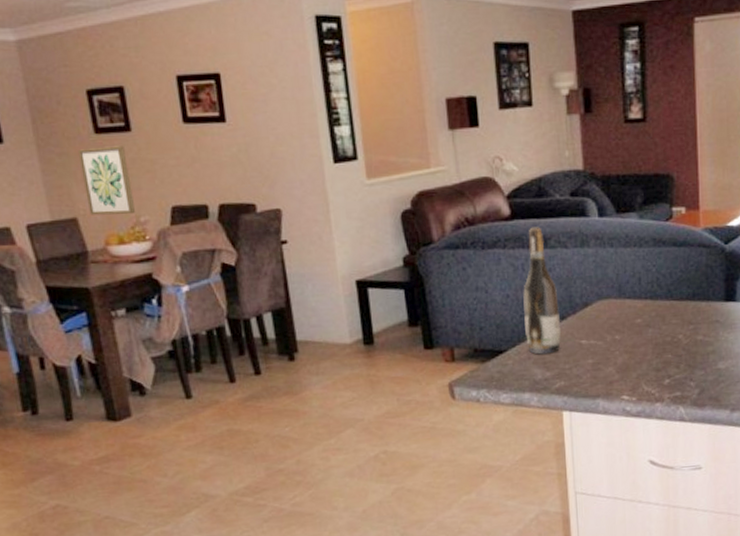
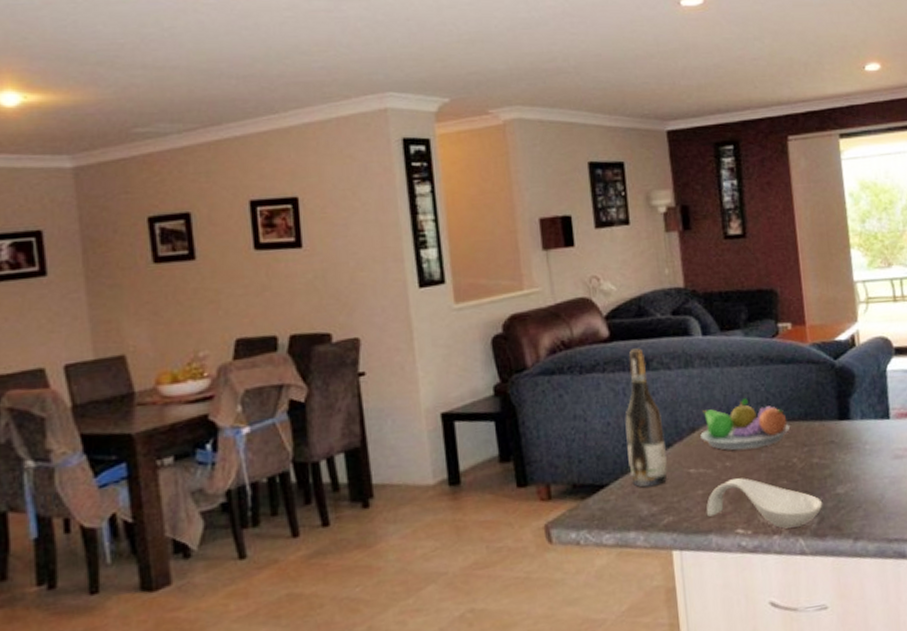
wall art: present [77,145,136,215] -> none [132,275,195,352]
fruit bowl: none [593,277,678,325] -> present [700,398,791,451]
spoon rest: none [595,350,704,397] -> present [706,478,823,529]

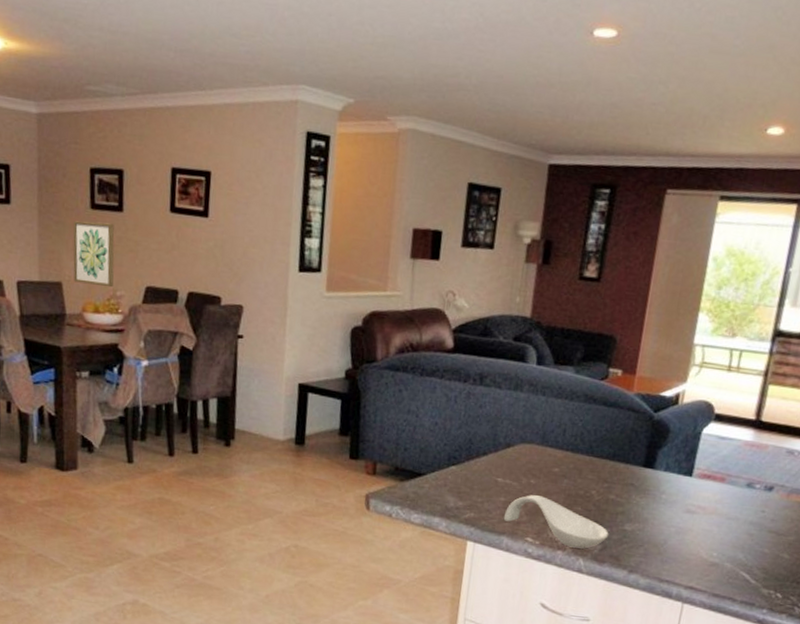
wall art: none [132,275,195,352] -> present [73,221,115,288]
wine bottle: present [625,348,668,488] -> none [446,363,484,485]
fruit bowl: present [700,398,791,451] -> none [514,428,597,475]

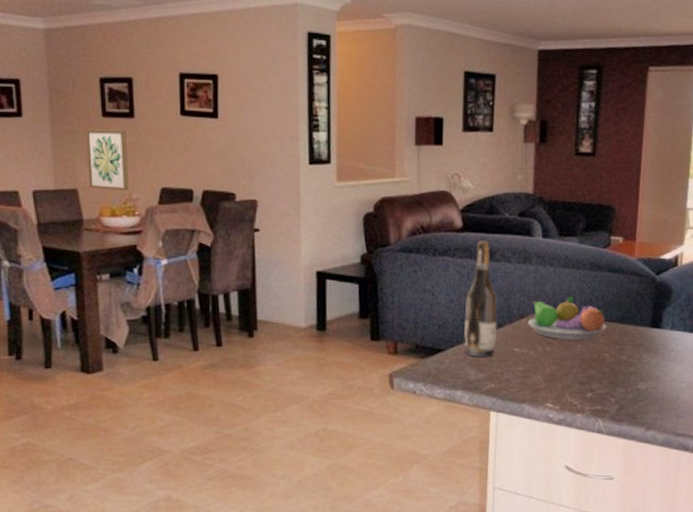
wine bottle: none [446,363,484,485] -> present [464,240,498,357]
spoon rest: present [503,495,609,549] -> none [523,362,624,410]
fruit bowl: none [514,428,597,475] -> present [528,297,607,340]

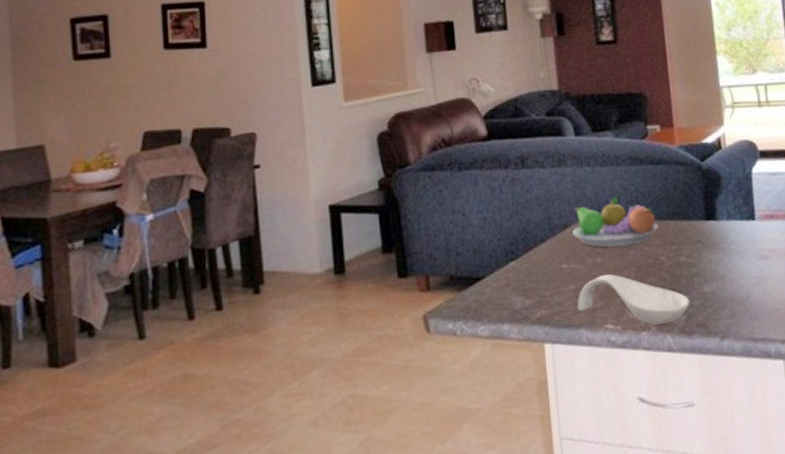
wall art: present [85,129,130,191] -> none [54,72,107,142]
wine bottle: present [464,240,498,357] -> none [501,147,541,281]
spoon rest: none [523,362,624,410] -> present [577,274,690,325]

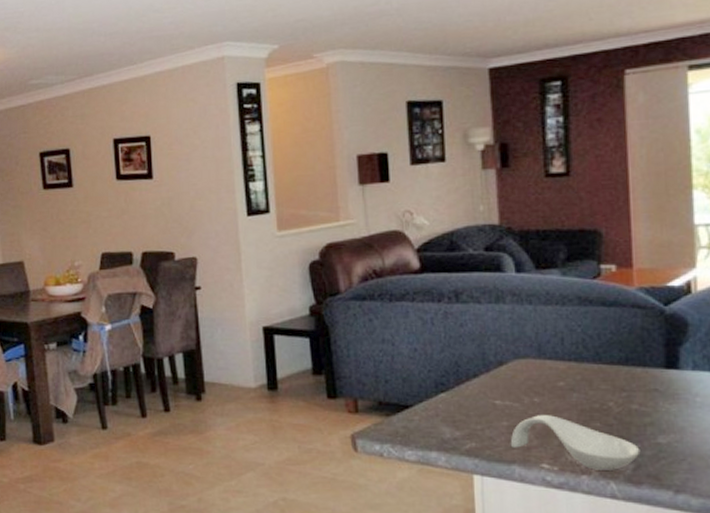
fruit bowl: present [572,197,659,248] -> none [508,337,608,388]

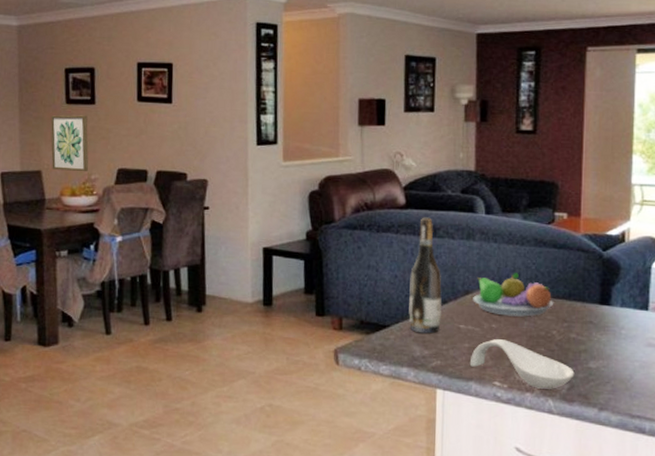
wall art: none [28,199,72,260] -> present [50,115,89,172]
wine bottle: none [432,281,473,412] -> present [409,217,443,334]
fruit bowl: none [508,337,608,388] -> present [473,273,554,317]

